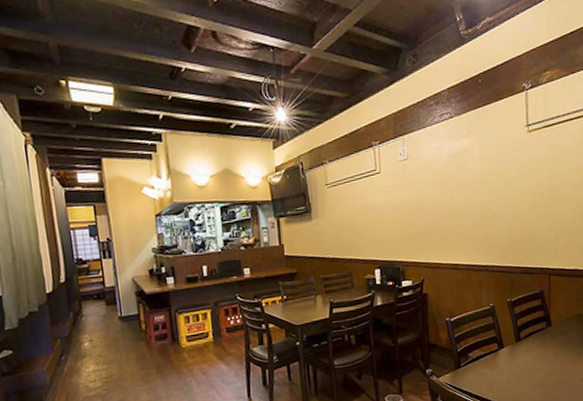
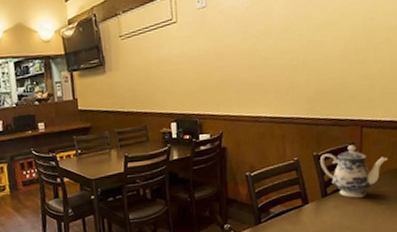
teapot: none [514,292,573,342] -> present [320,145,387,198]

